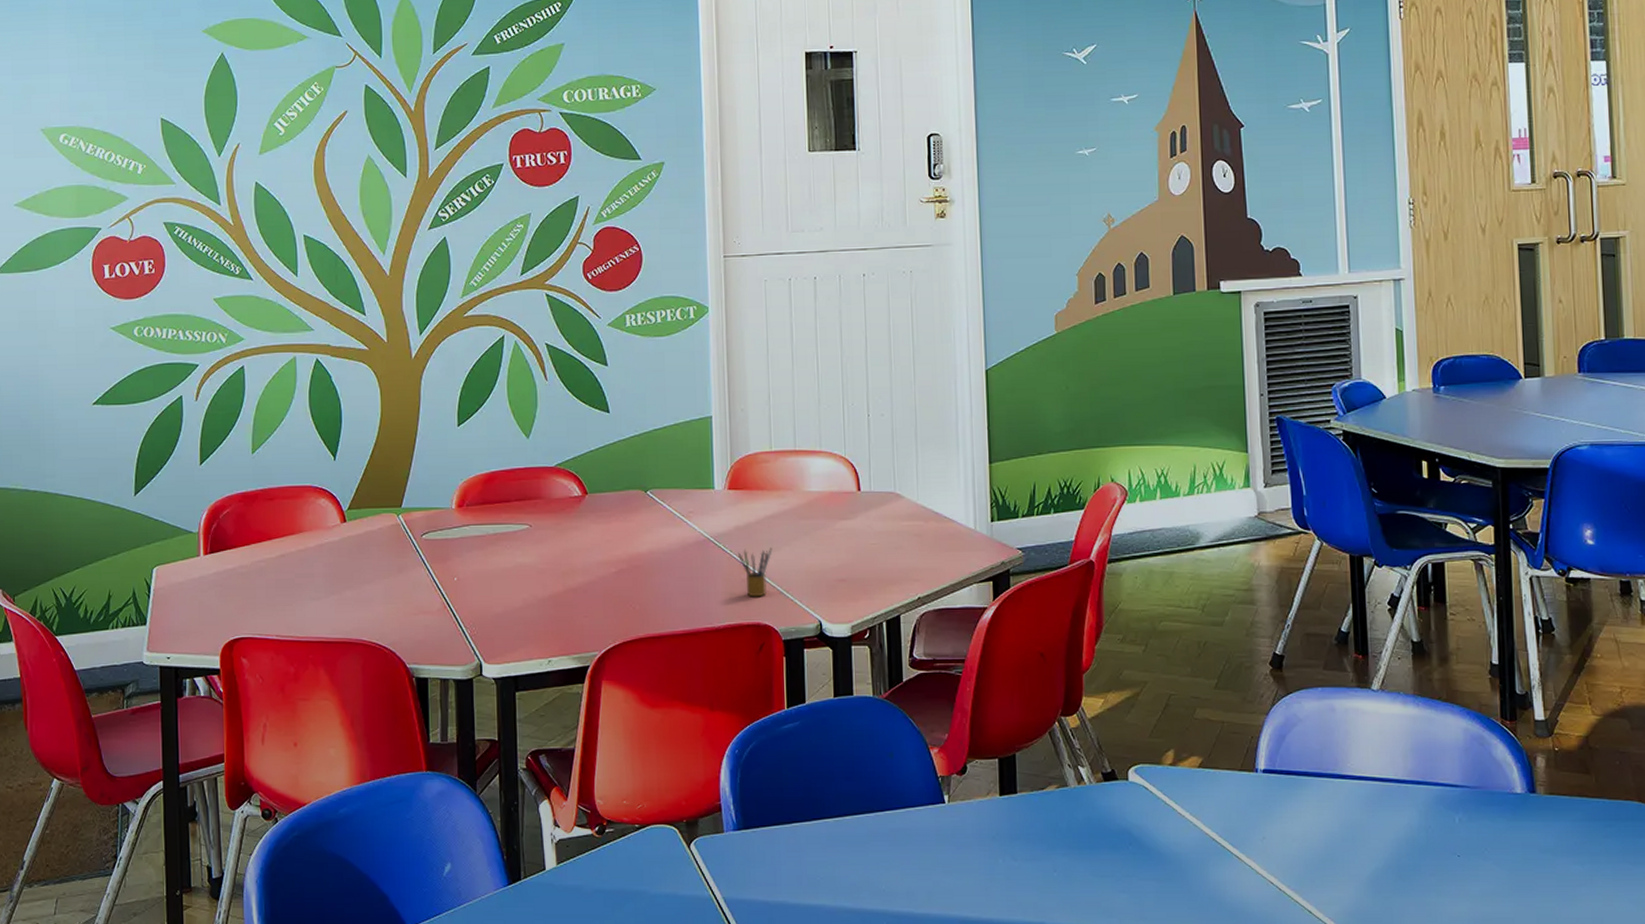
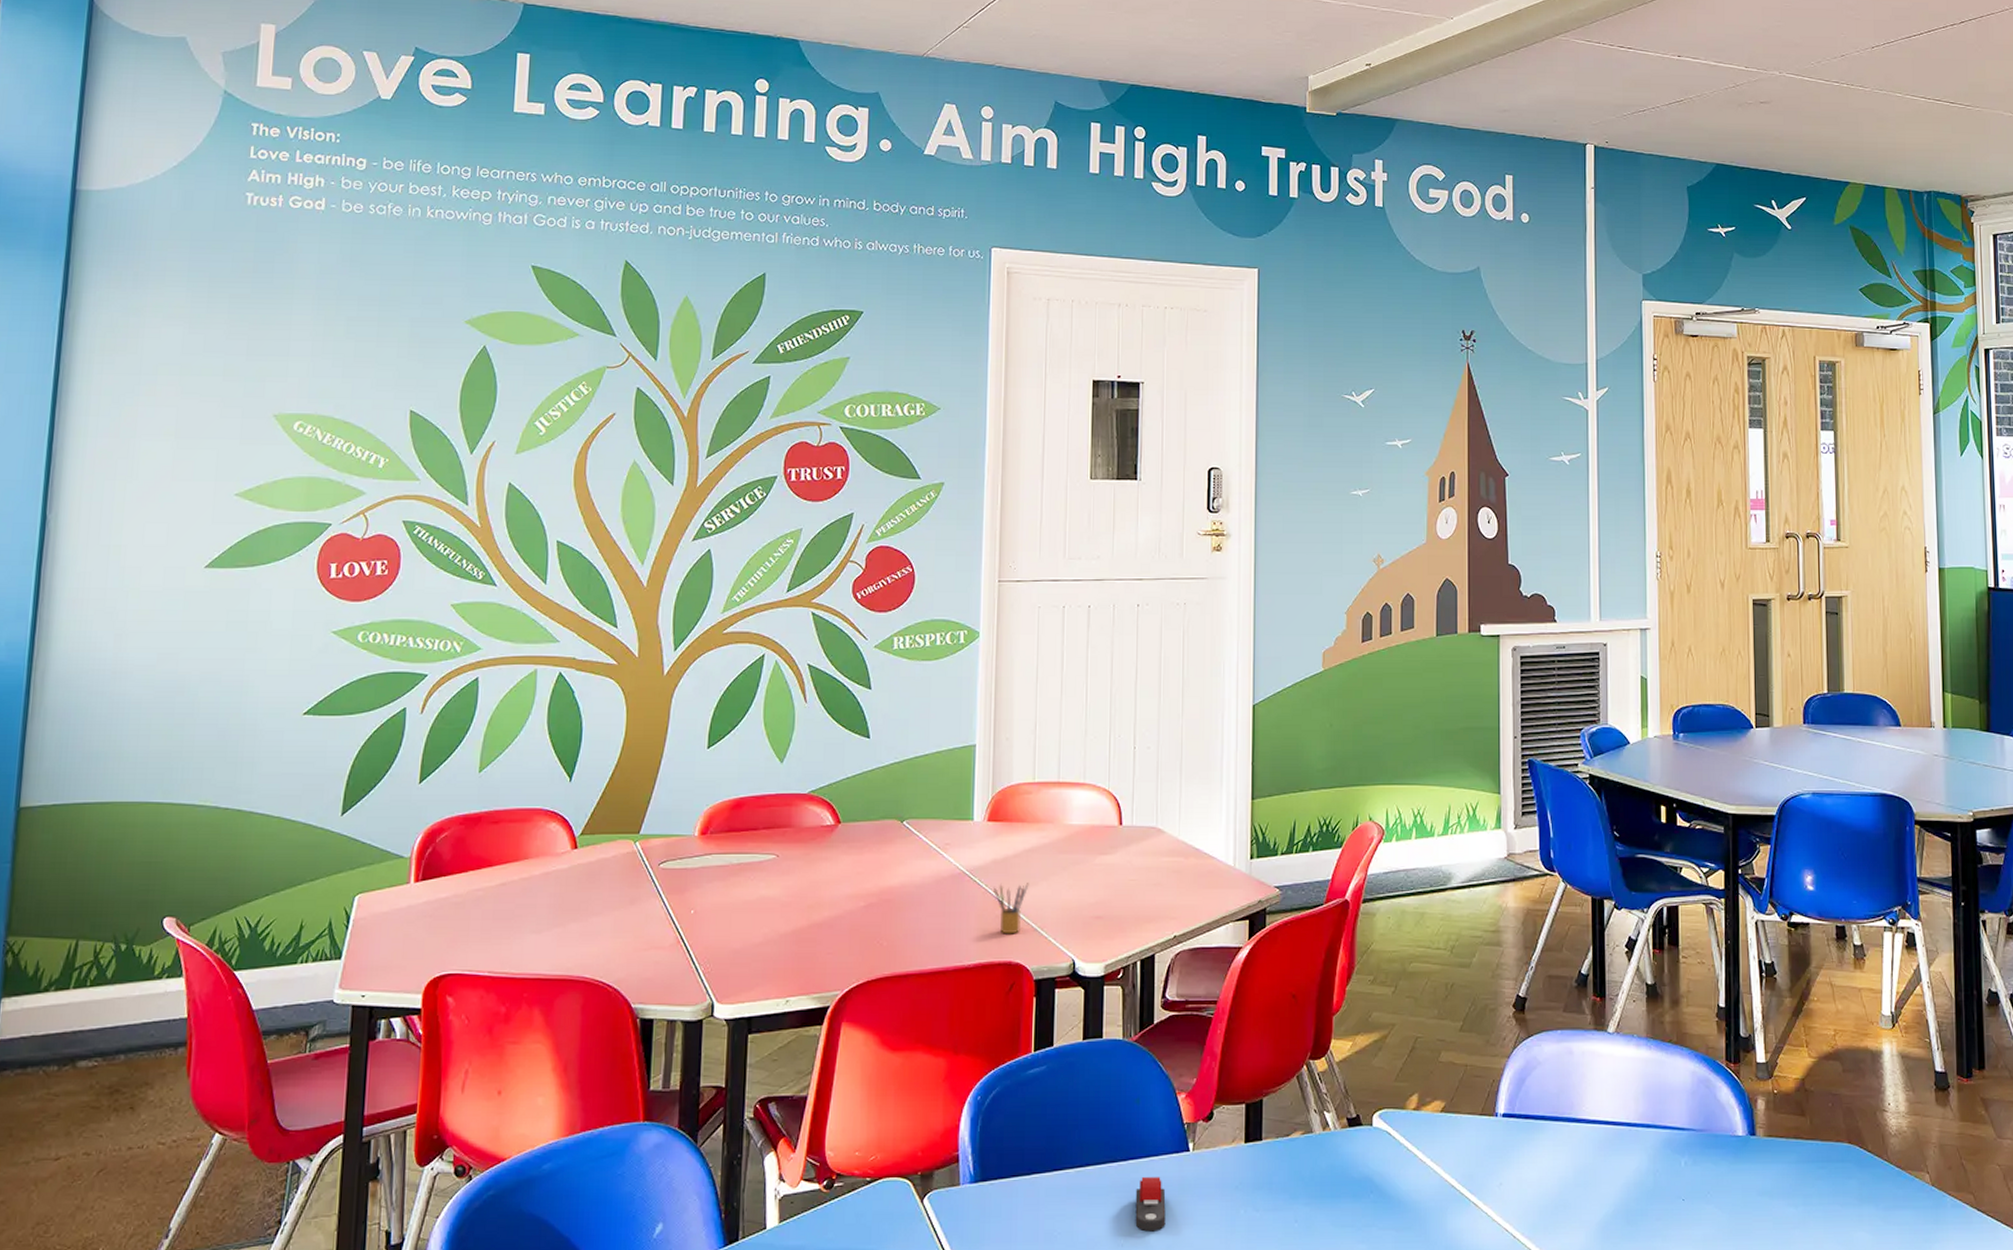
stapler: none [894,827,925,878] -> present [1135,1177,1166,1232]

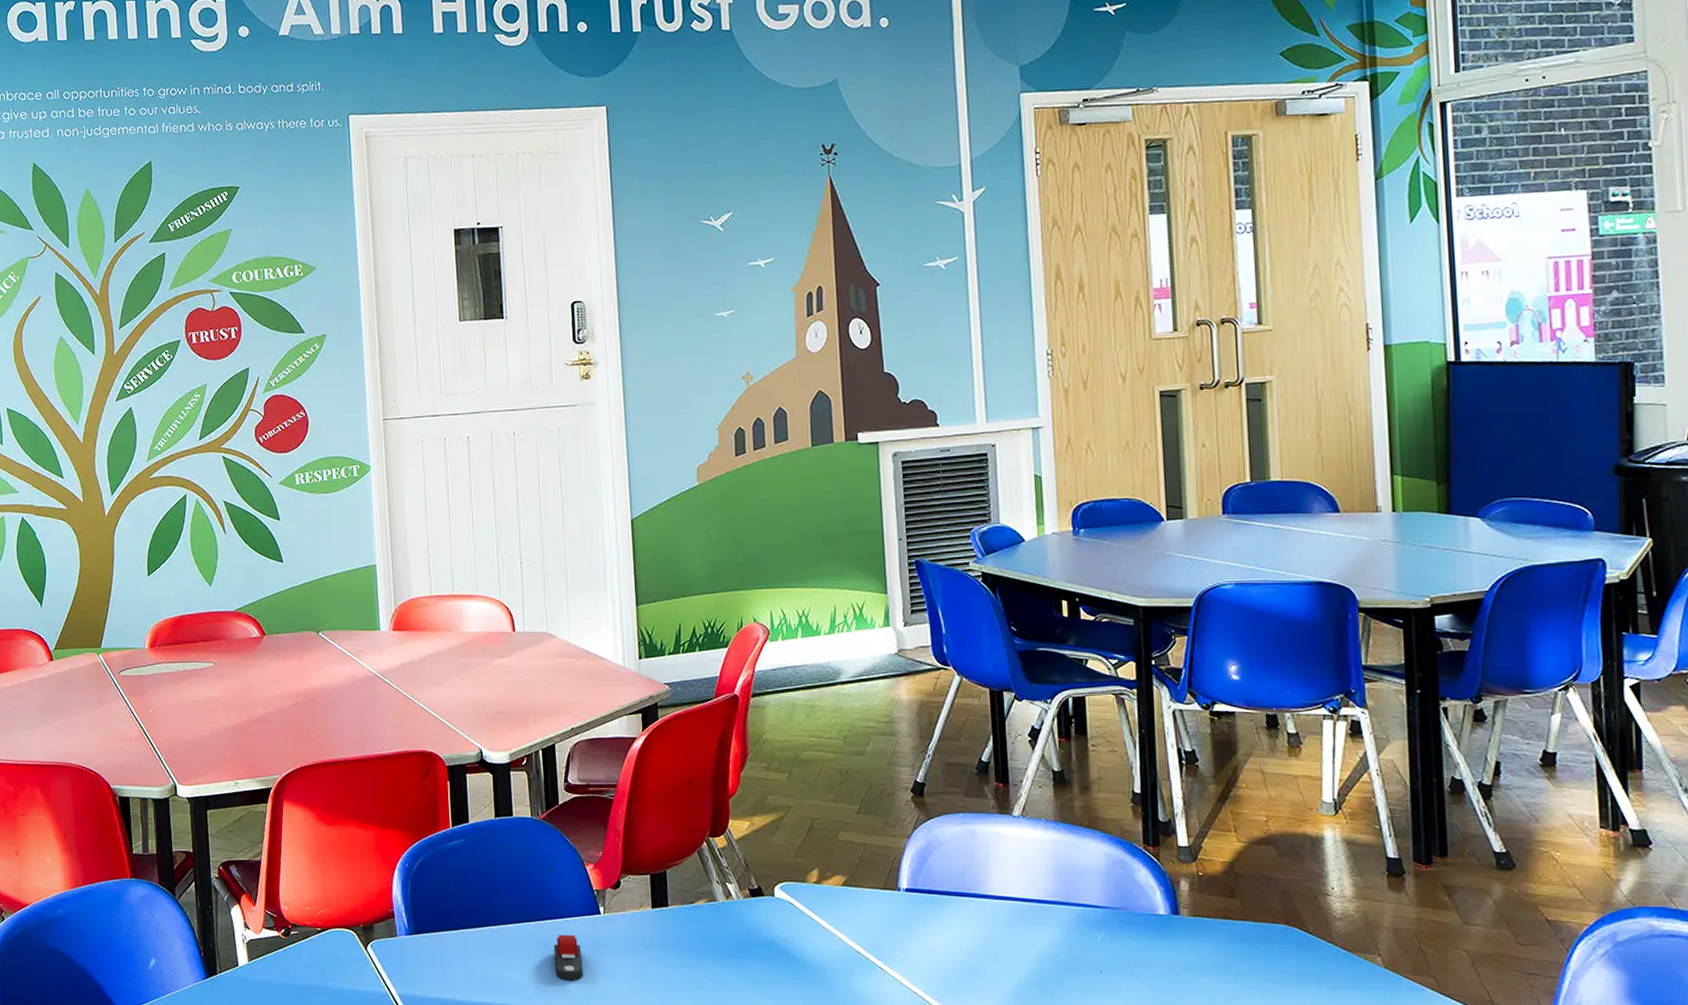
pencil box: present [992,883,1029,934] -> none [402,683,435,728]

